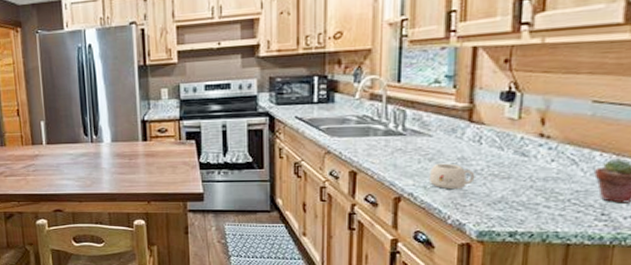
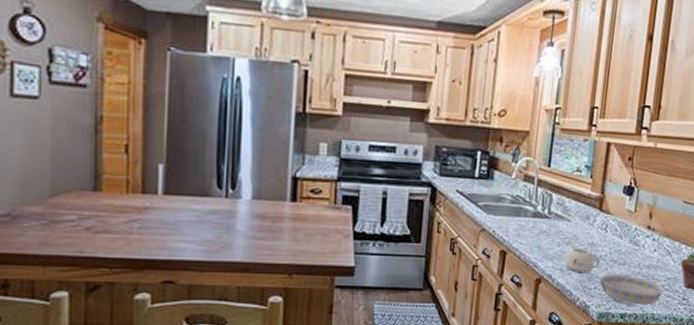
bowl: none [476,189,570,224] -> present [599,274,663,307]

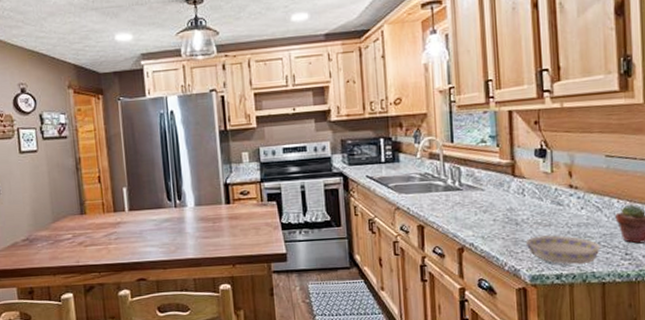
mug: present [565,247,601,272] -> none [486,214,523,238]

